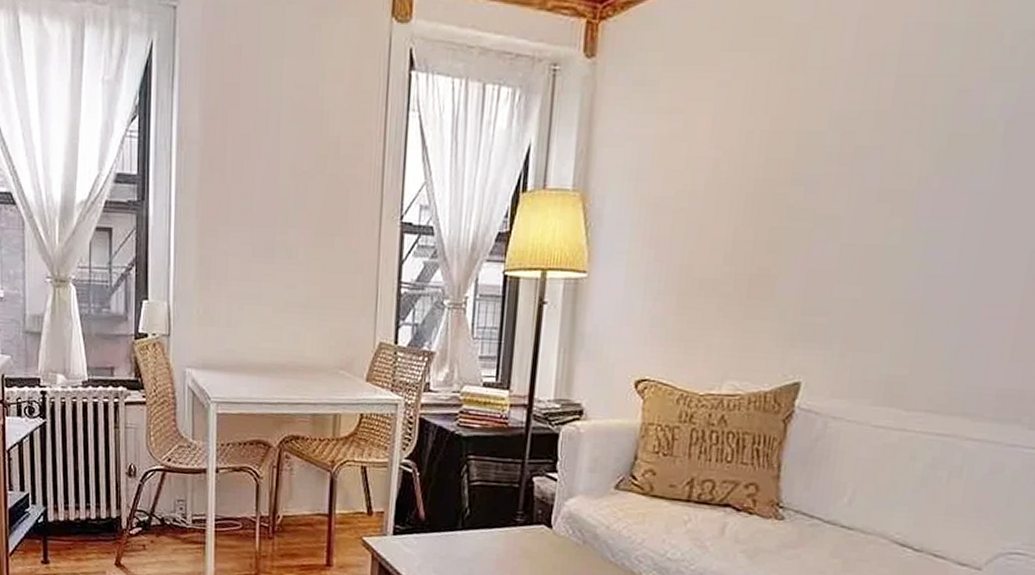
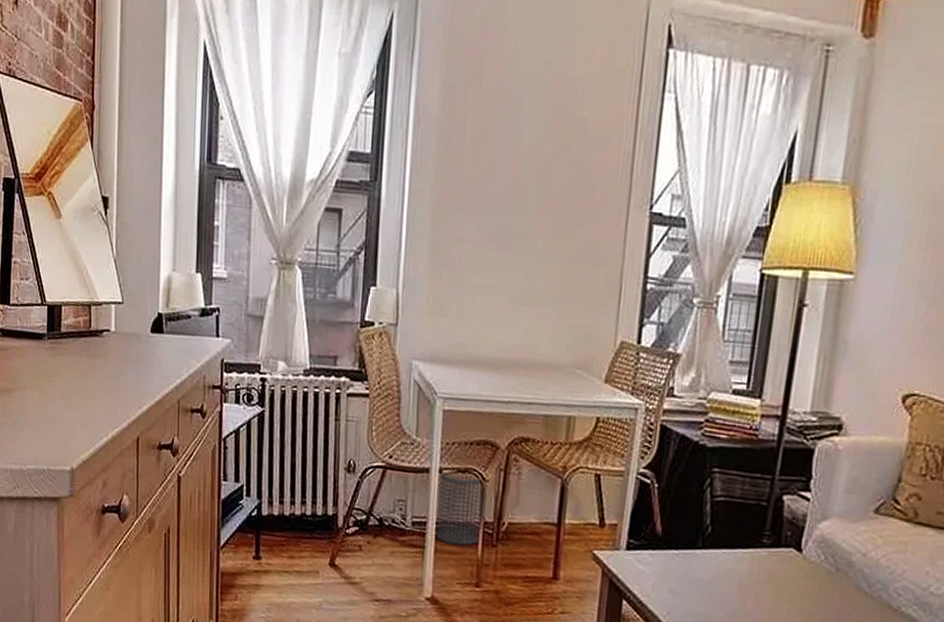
wastebasket: none [215,470,259,540] -> present [436,470,485,546]

